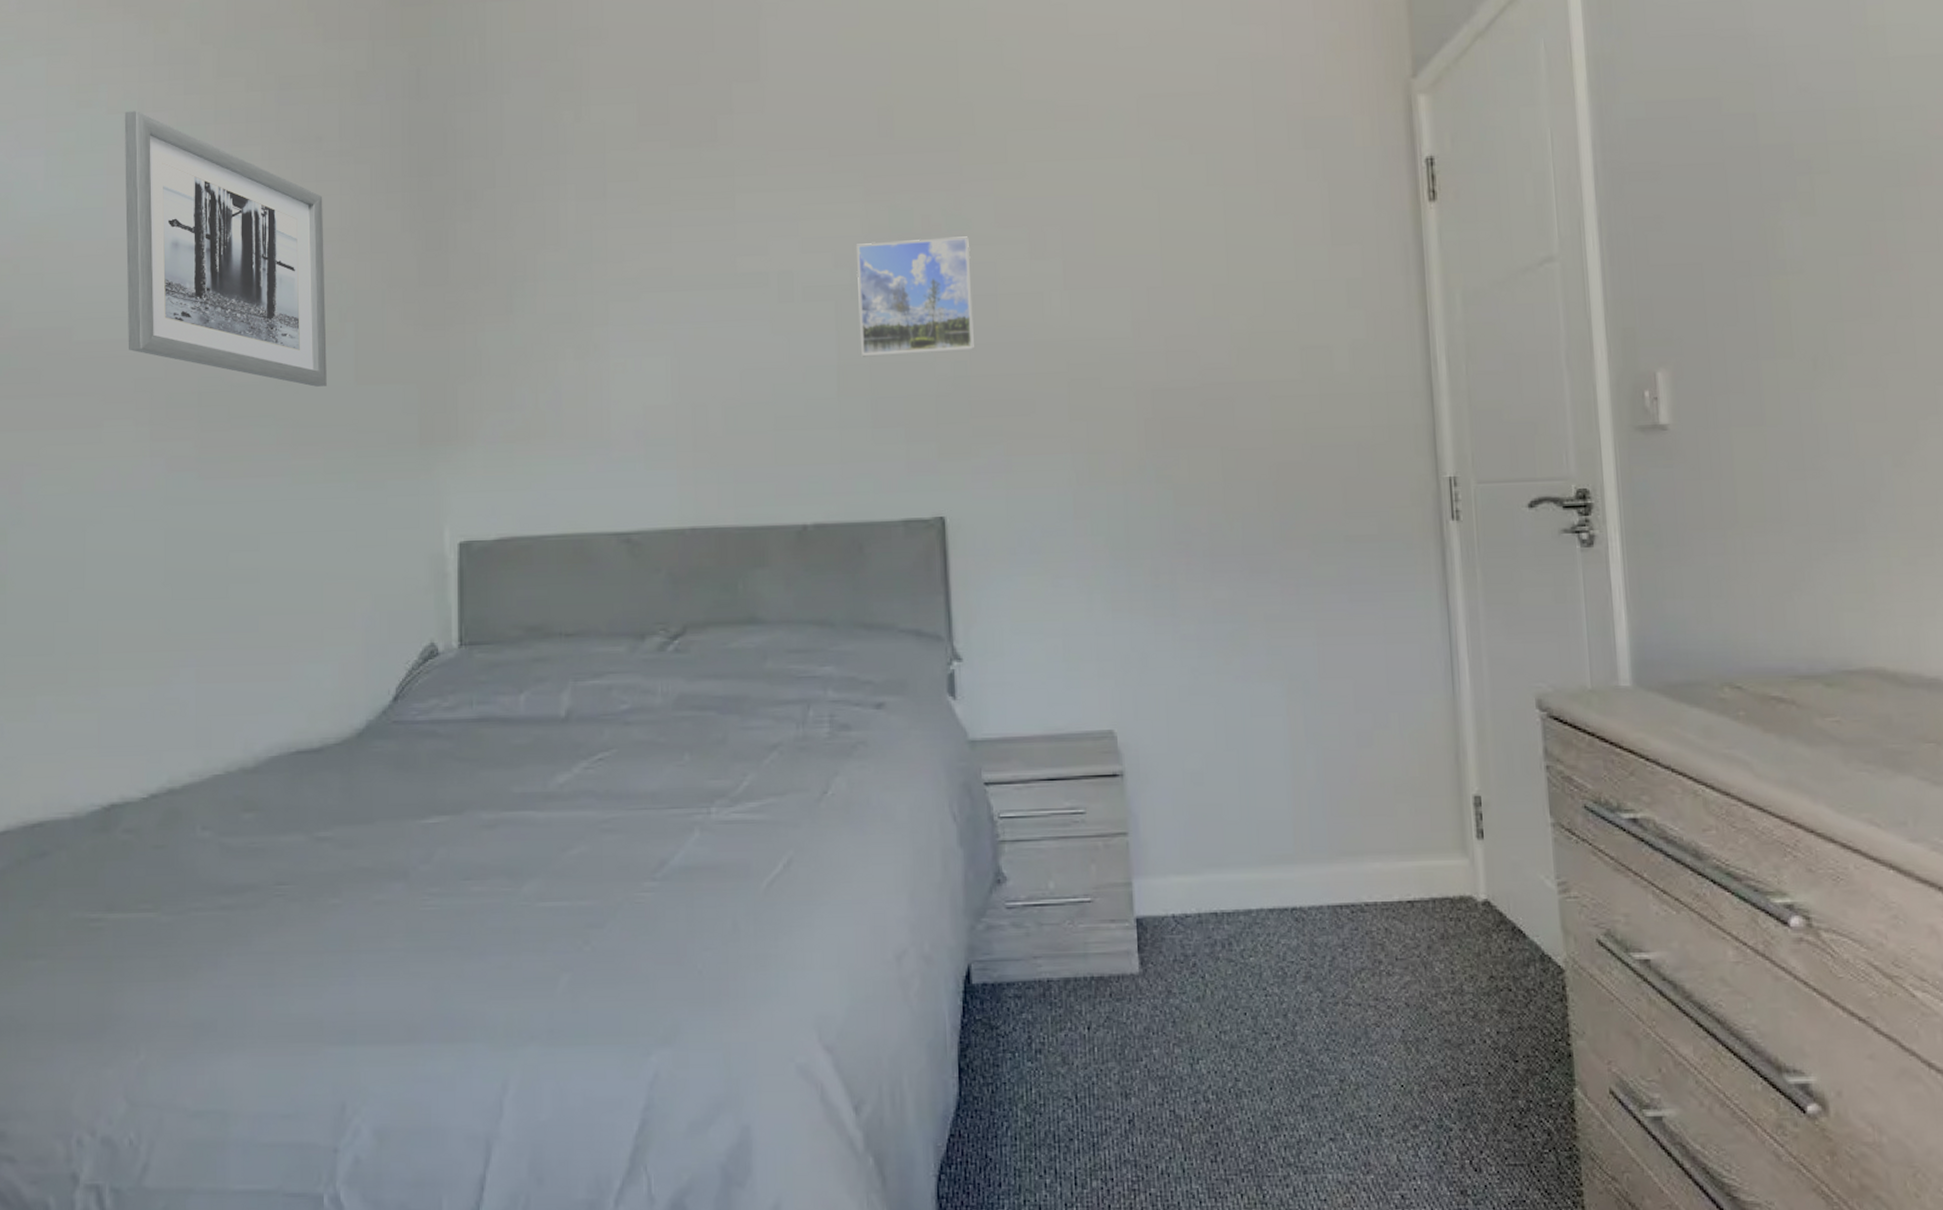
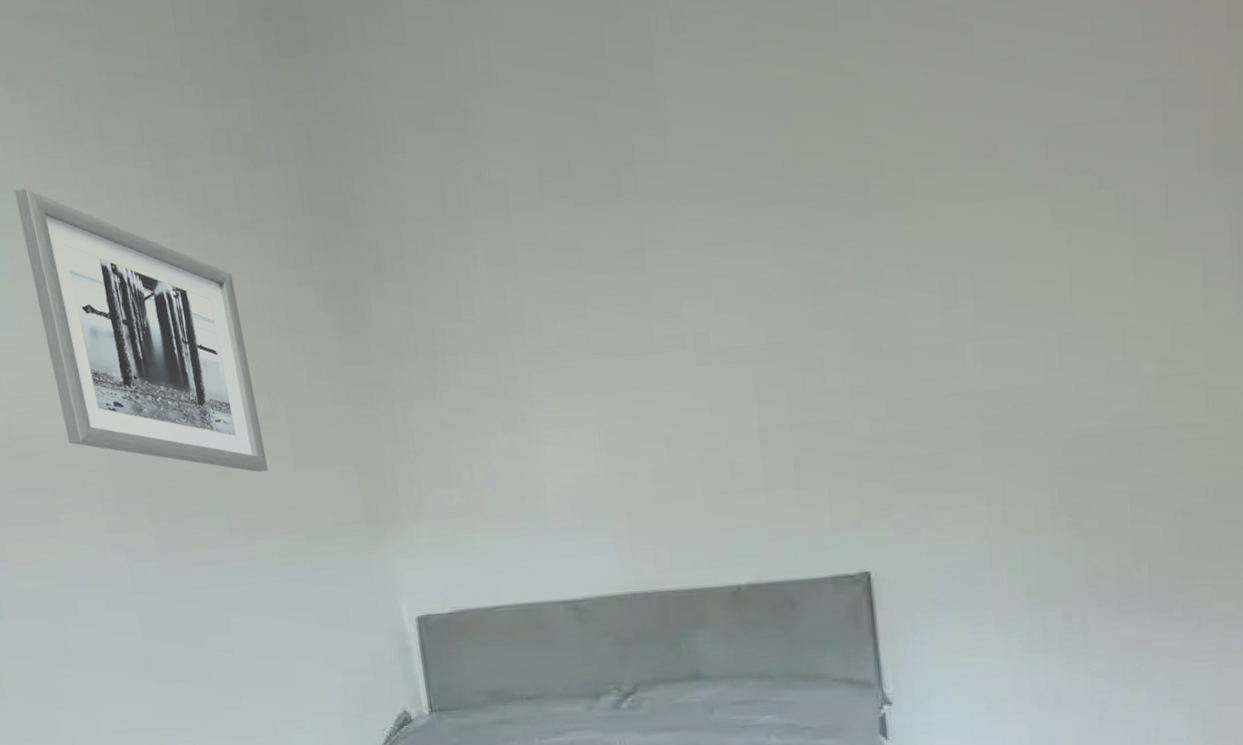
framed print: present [856,236,974,357] -> none [770,288,891,418]

